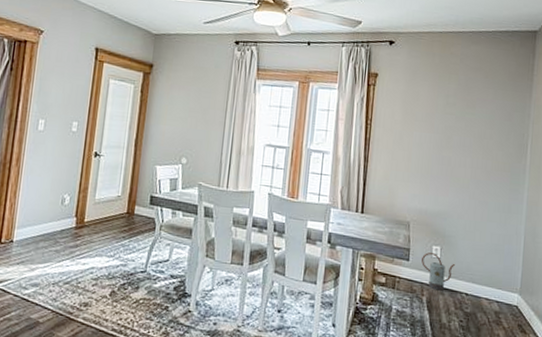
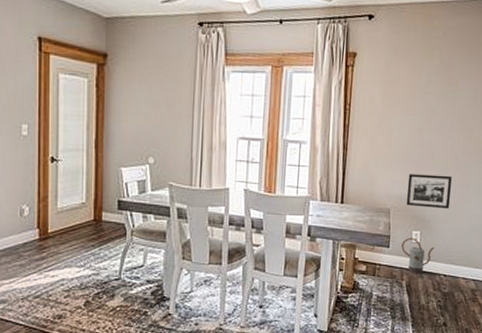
picture frame: none [425,189,472,227] -> present [406,174,452,209]

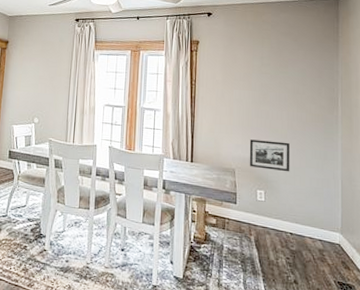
watering can: present [402,238,435,274] -> none [248,196,279,231]

